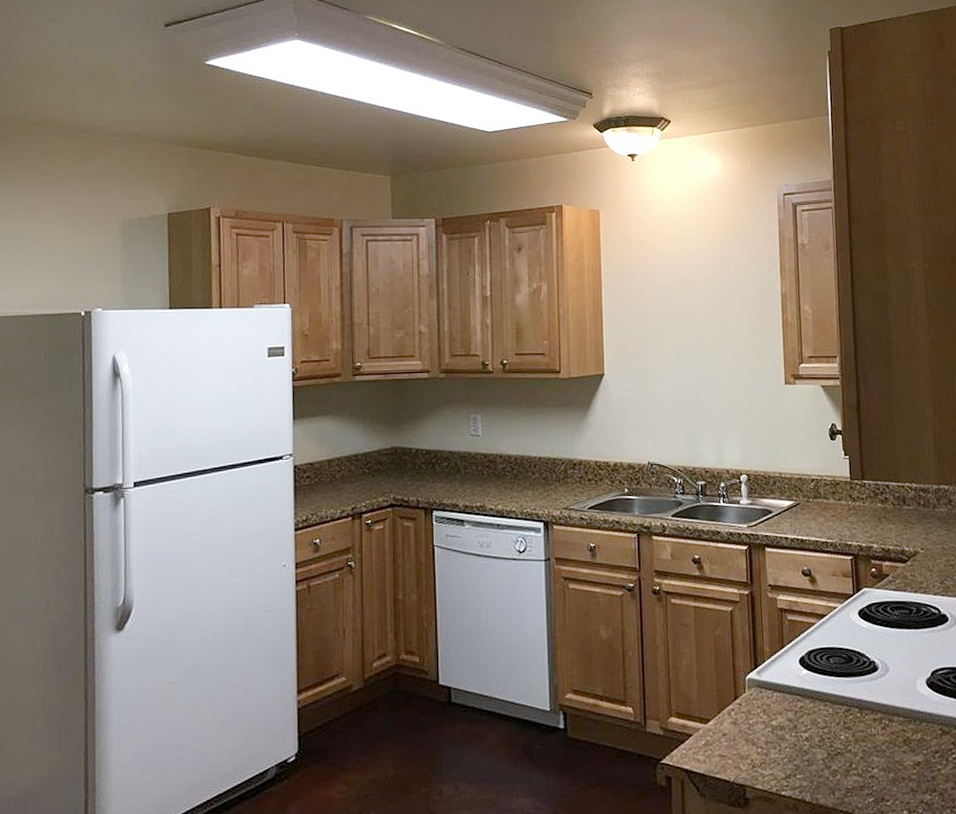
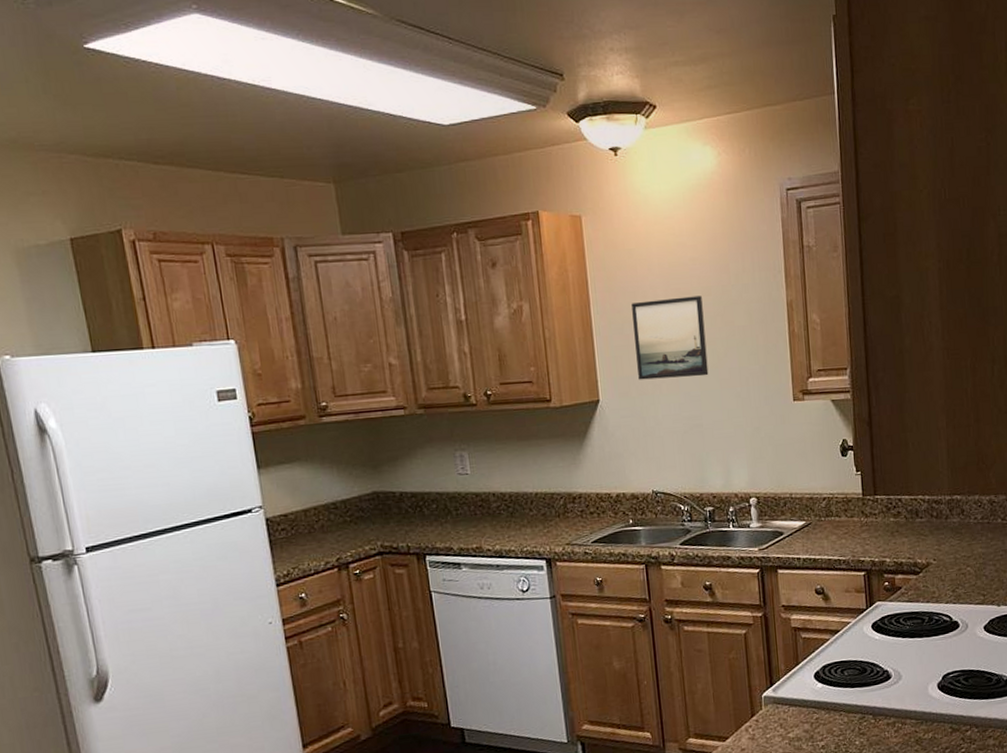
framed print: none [639,284,706,358] -> present [631,295,709,380]

